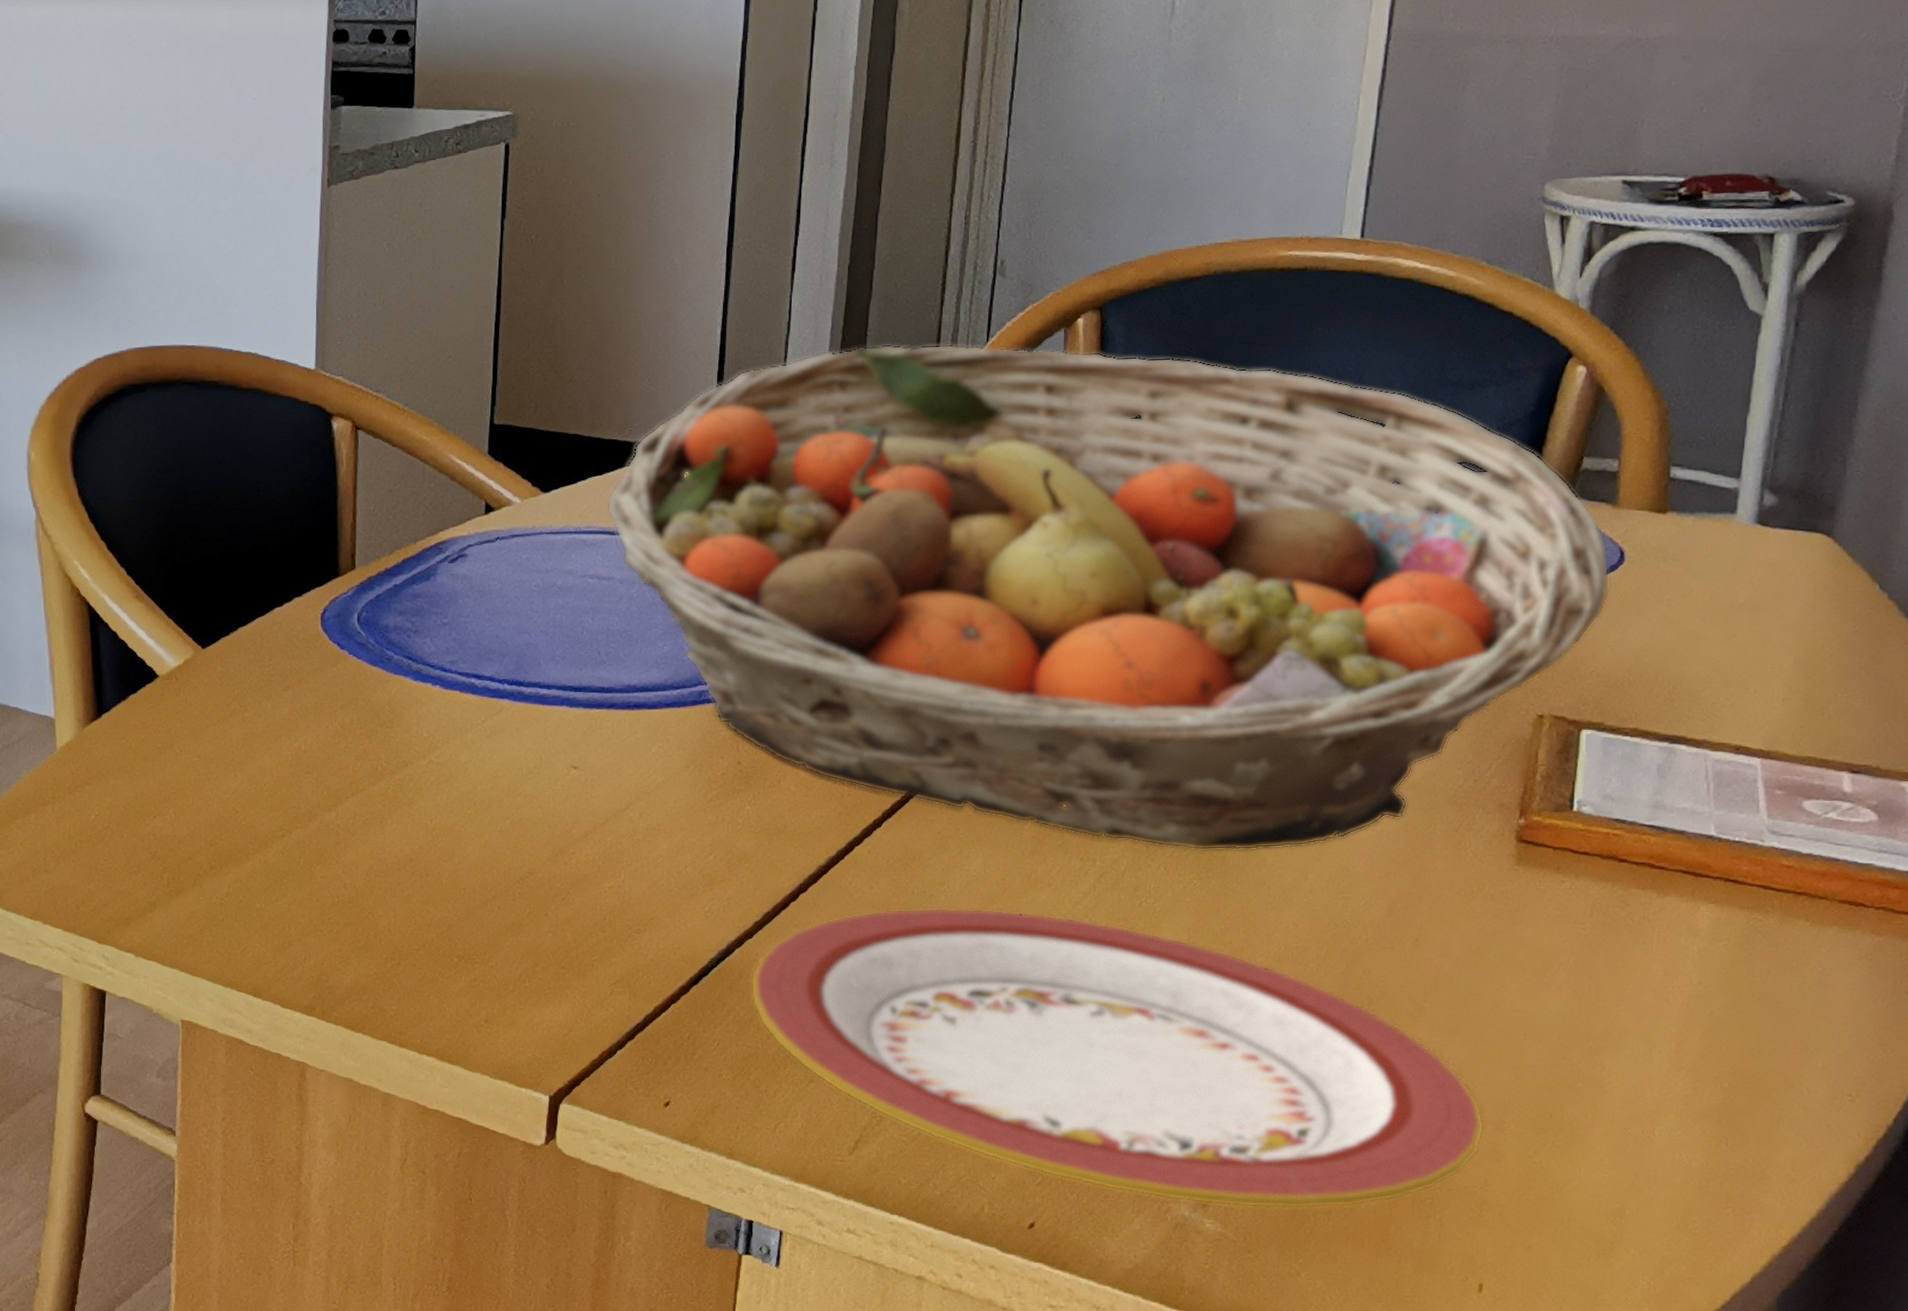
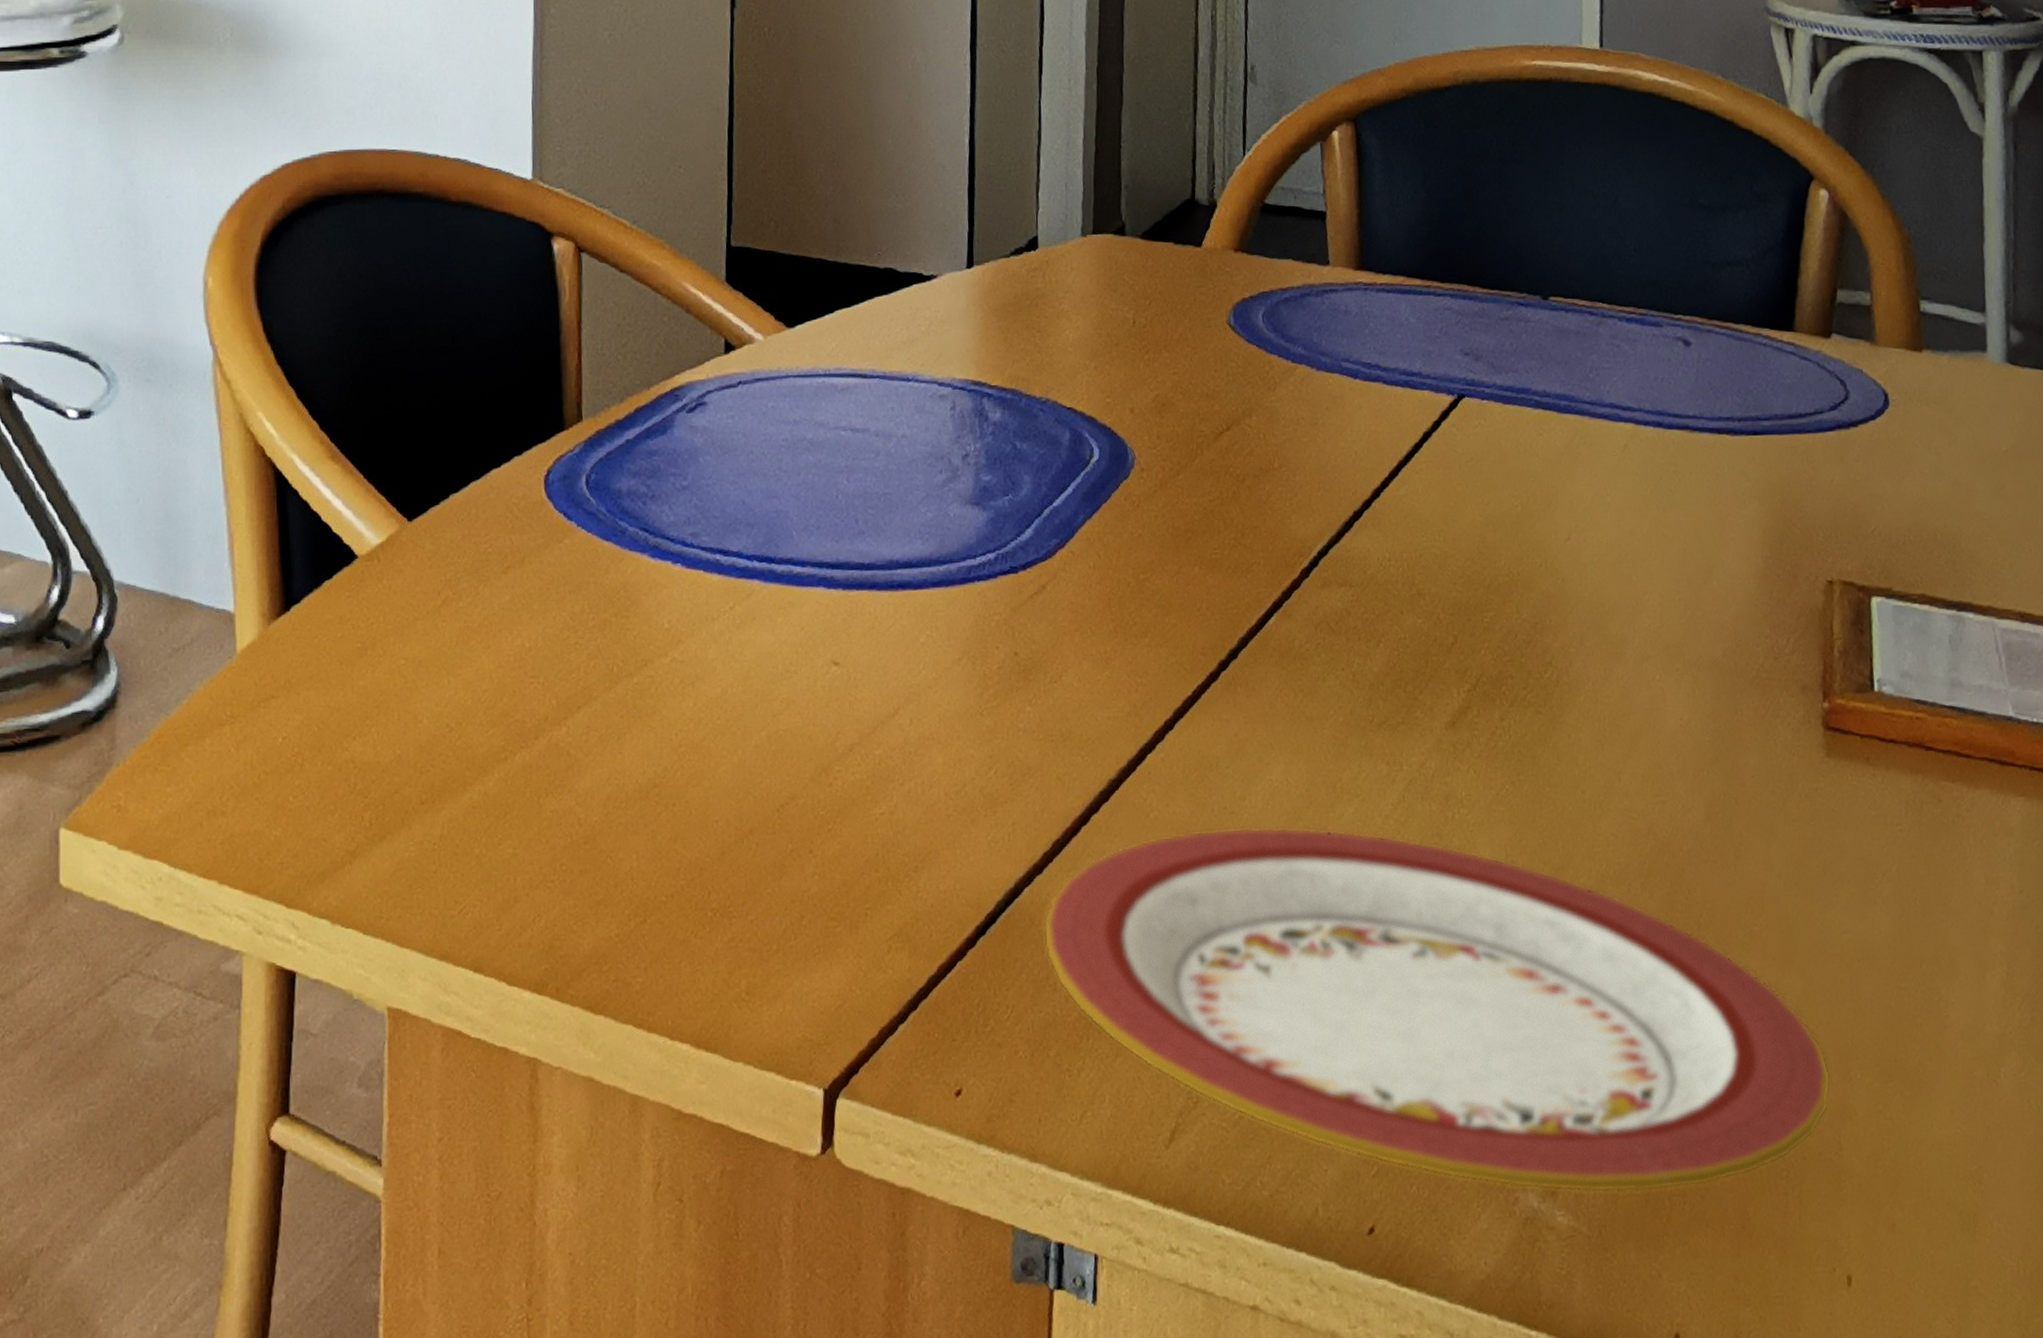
fruit basket: present [607,344,1610,851] -> none [857,157,1879,750]

